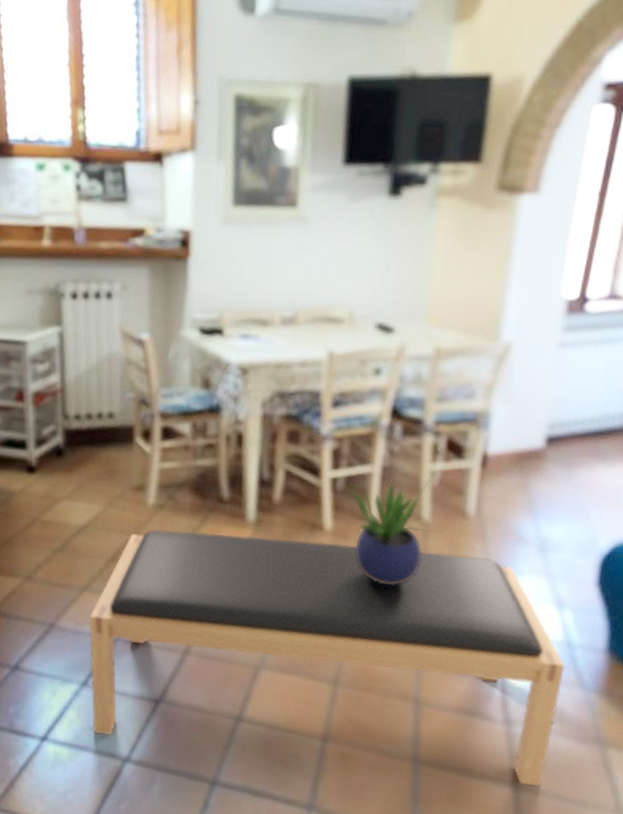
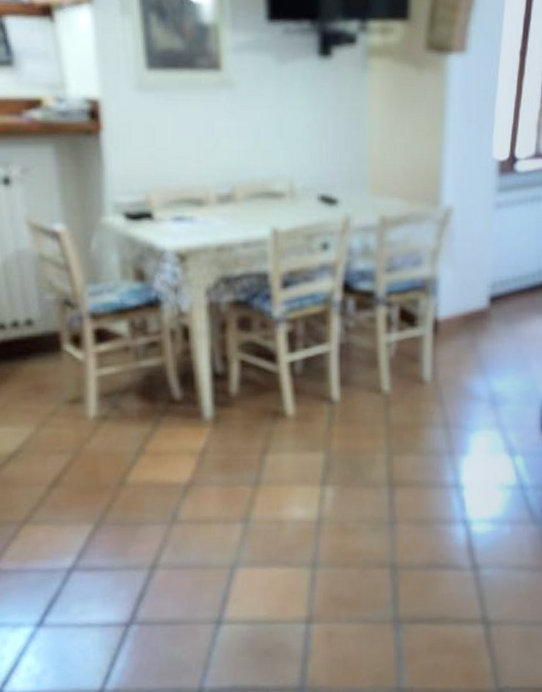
bench: present [88,529,565,786] -> none [35,420,520,674]
potted plant: present [350,478,430,586] -> none [308,351,387,462]

